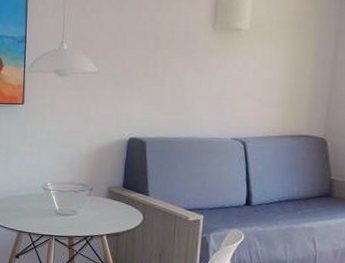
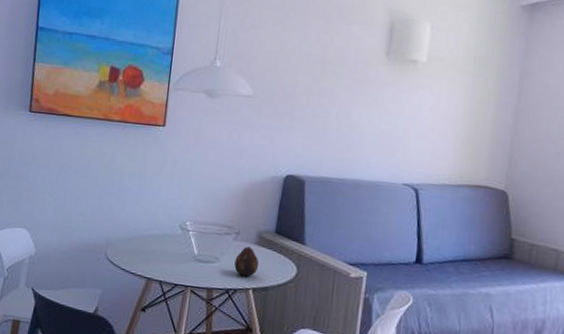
fruit: none [90,199,111,225] -> present [234,246,259,277]

